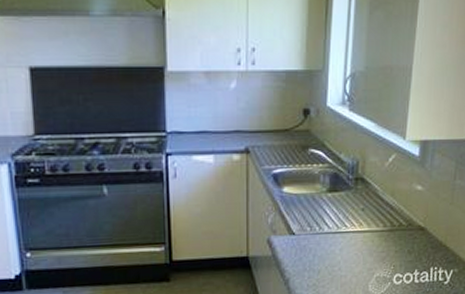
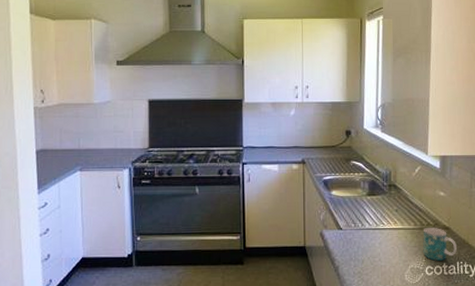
mug: none [391,228,432,268] -> present [422,227,457,261]

